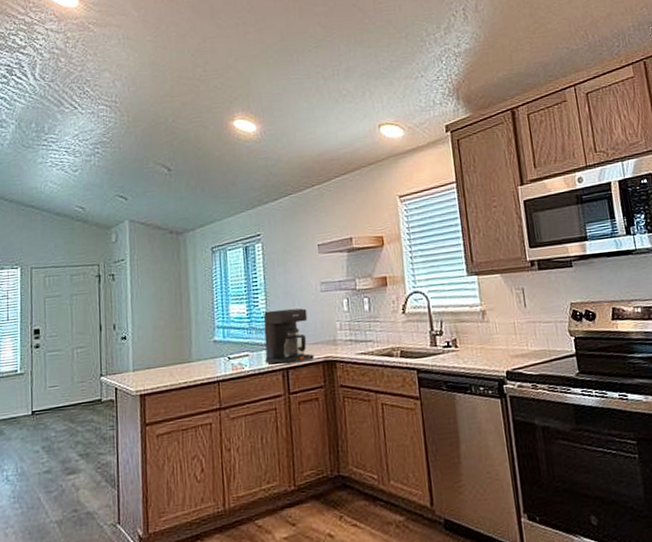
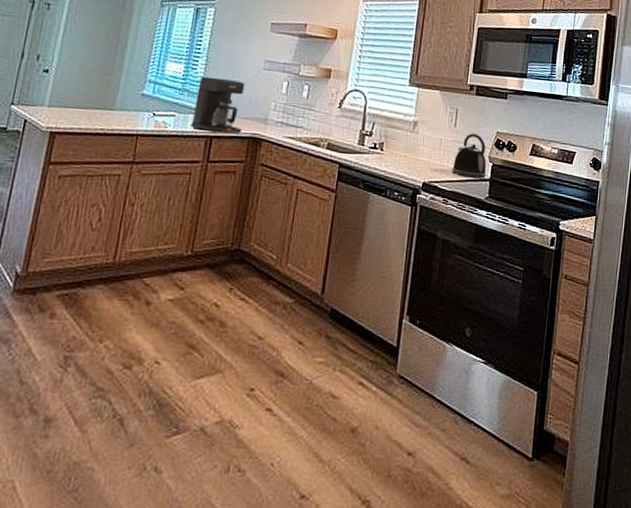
kettle: none [532,309,571,358] -> present [452,133,487,179]

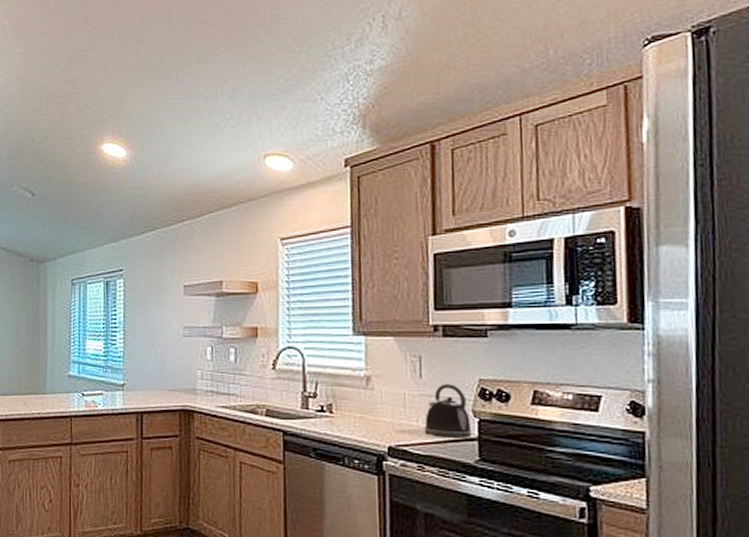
coffee maker: present [191,76,245,134] -> none [120,351,171,408]

